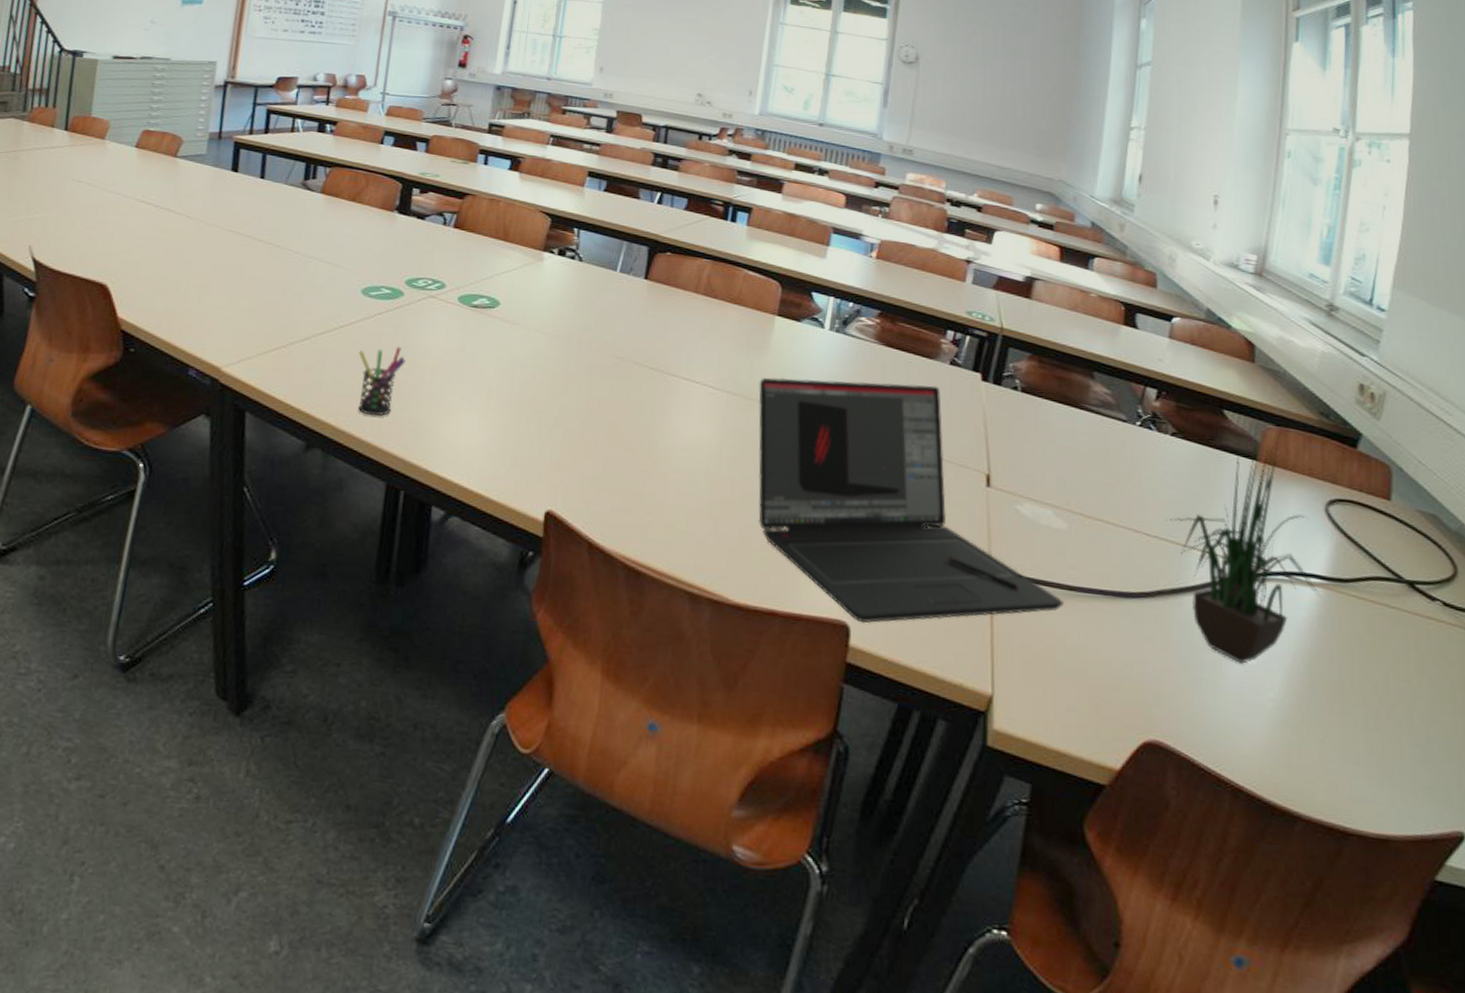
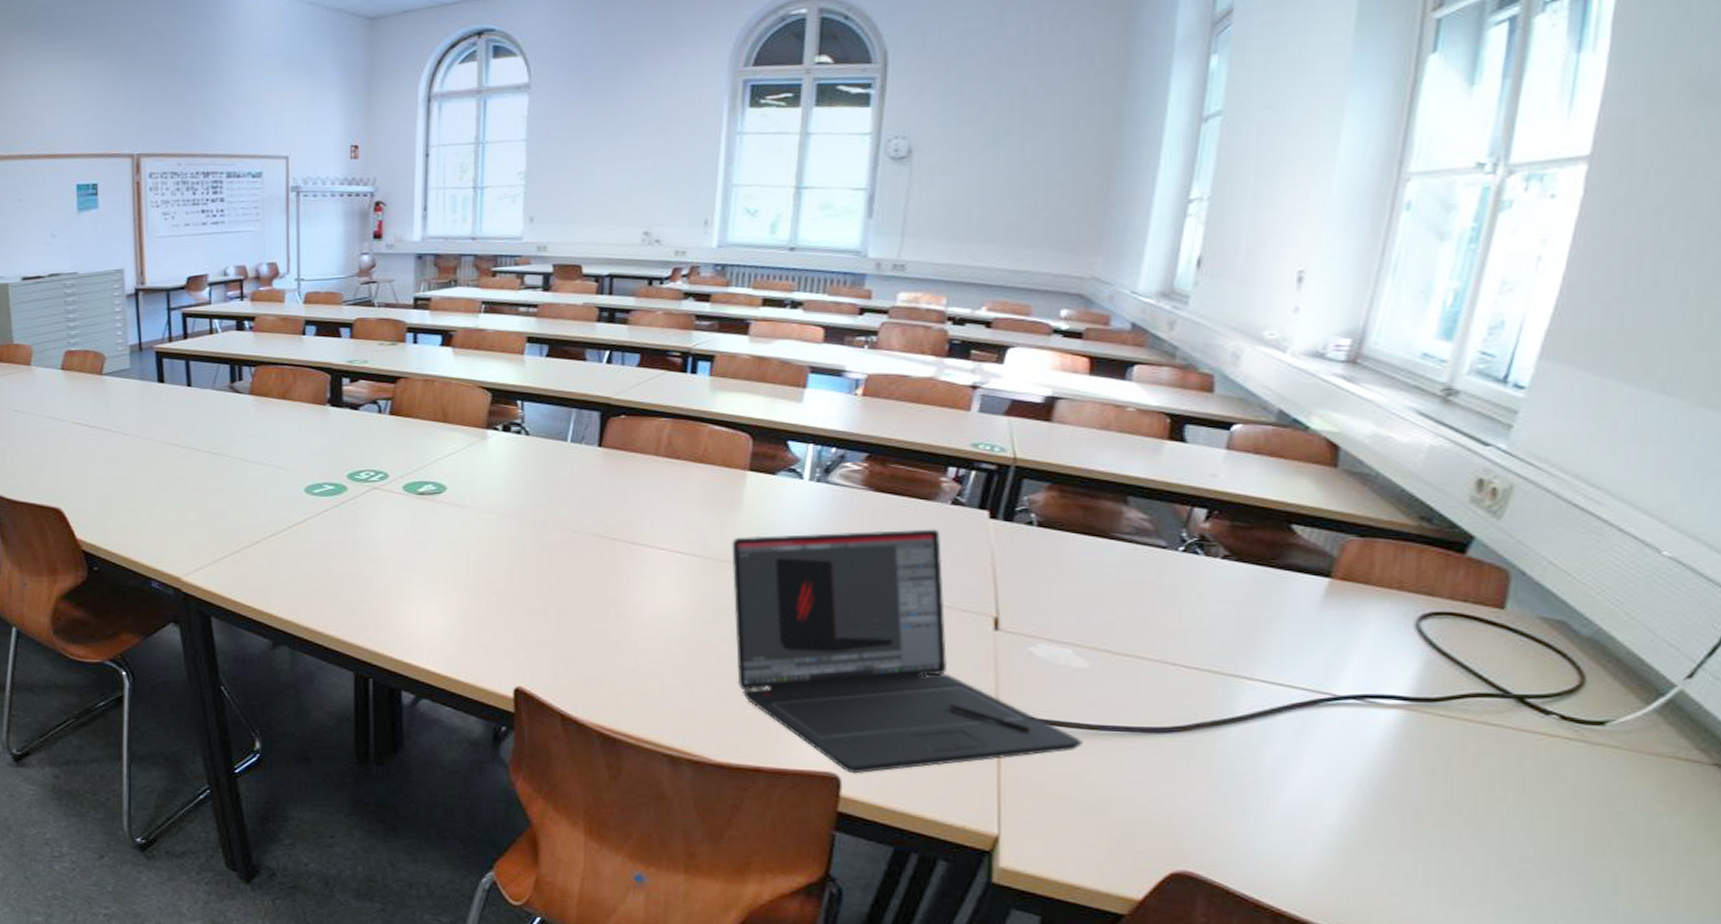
pen holder: present [358,346,405,416] -> none [310,541,358,611]
potted plant: present [1165,431,1320,664] -> none [1209,542,1399,792]

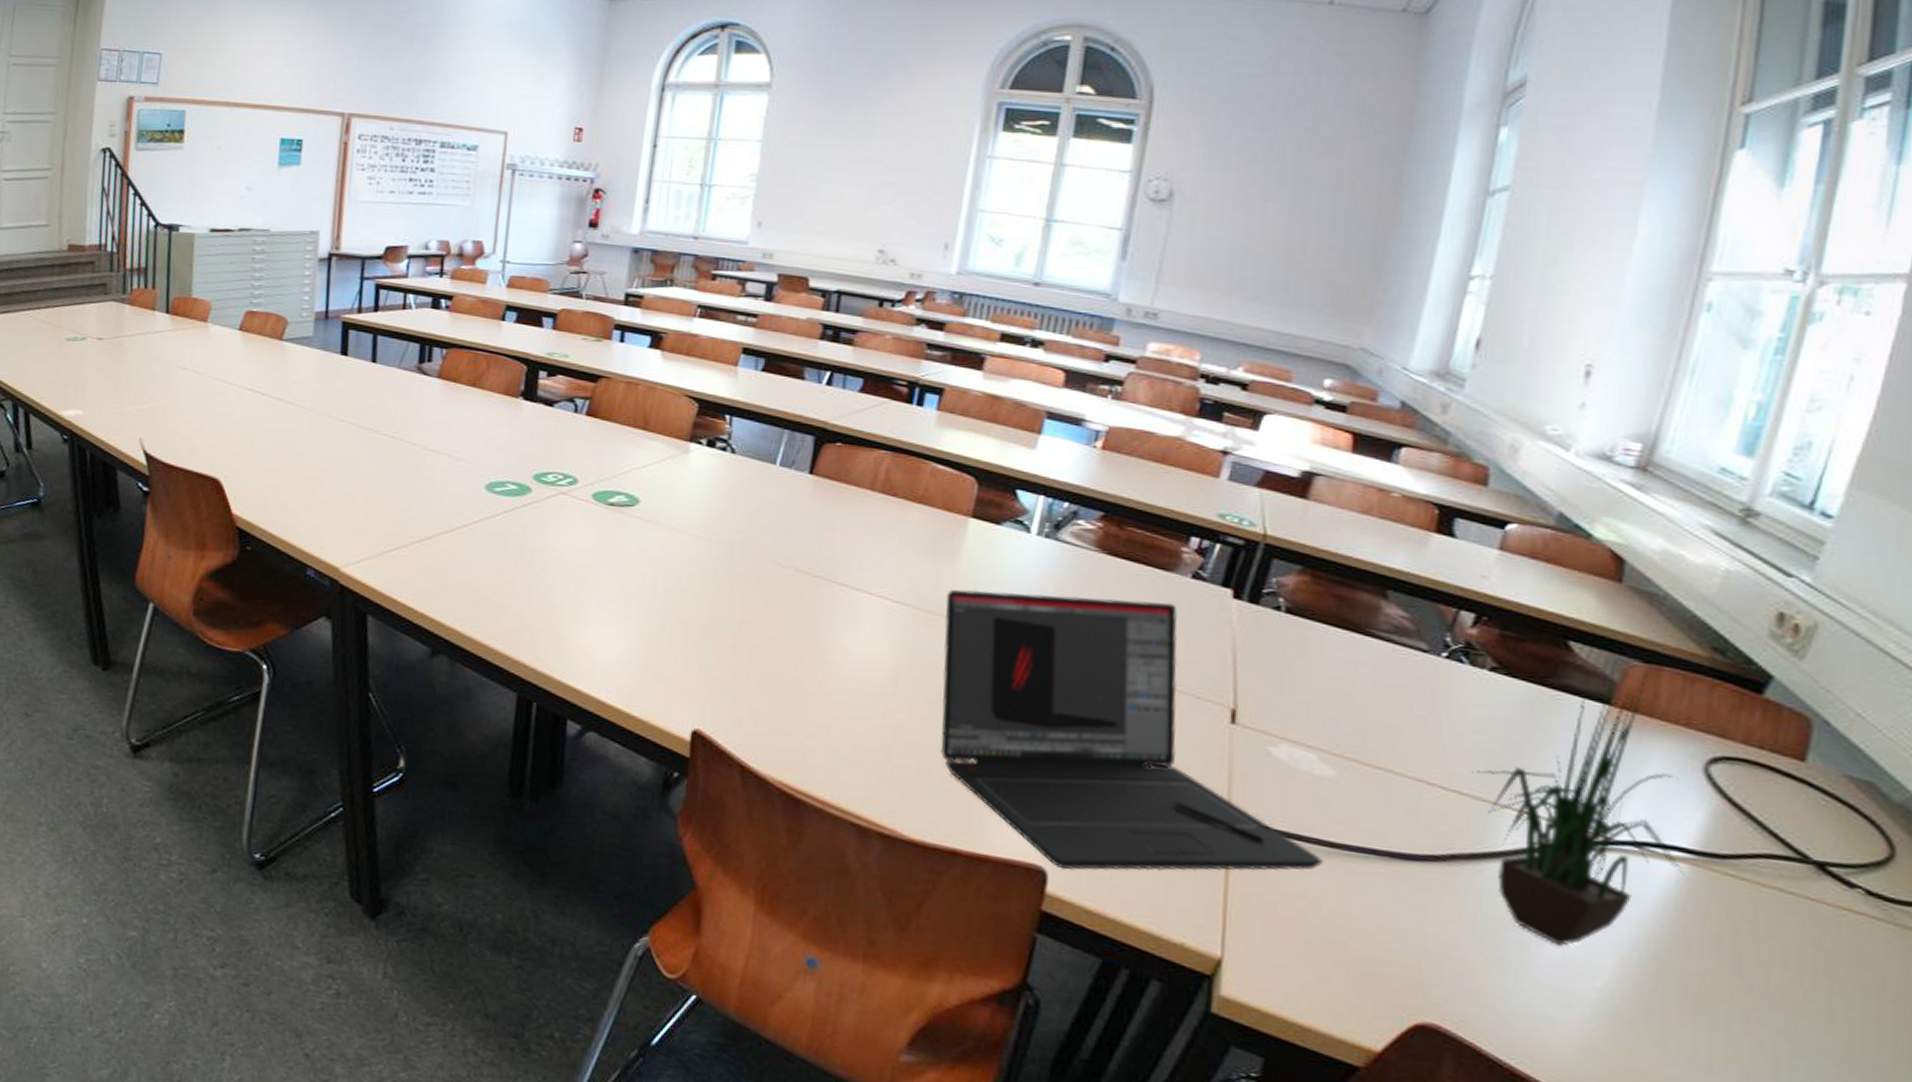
potted plant: none [1209,542,1399,792] -> present [1471,669,1683,946]

